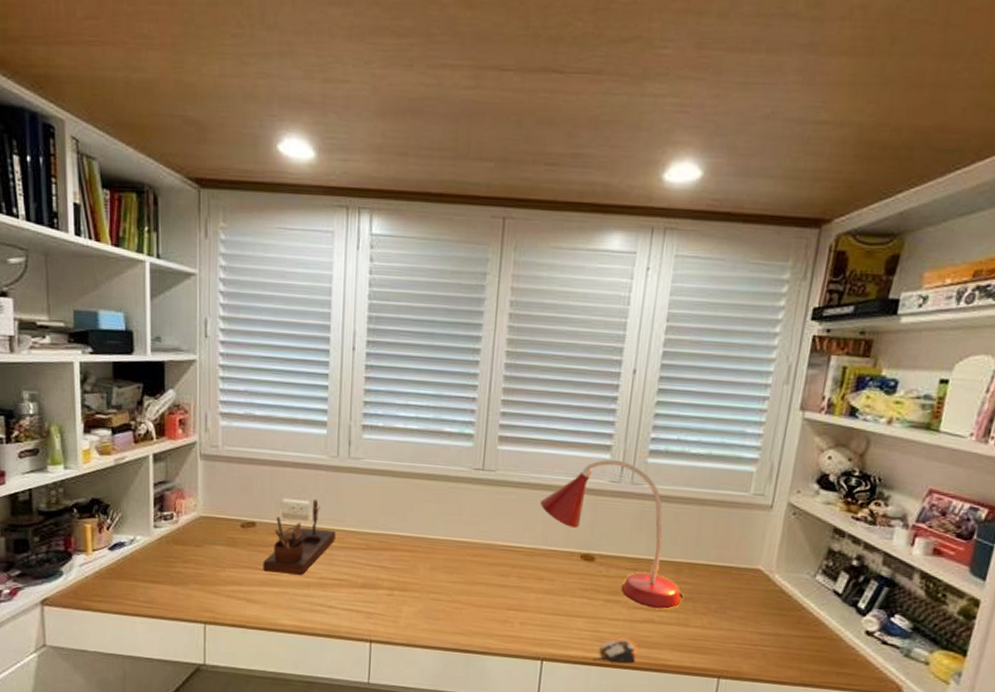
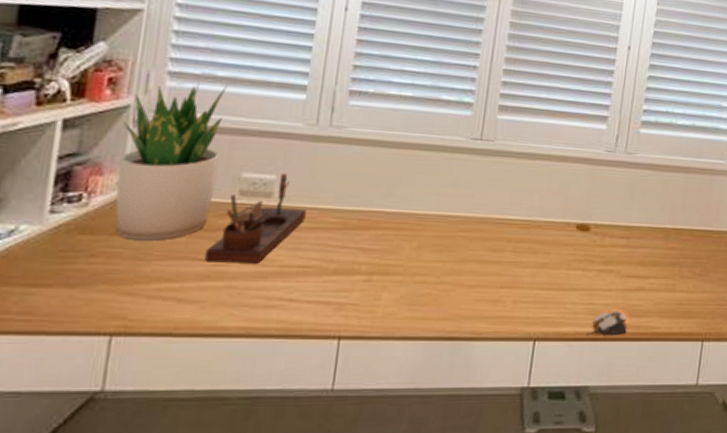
planter: none [193,422,266,553] -> present [115,83,229,241]
desk lamp: present [540,459,684,609] -> none [538,129,672,276]

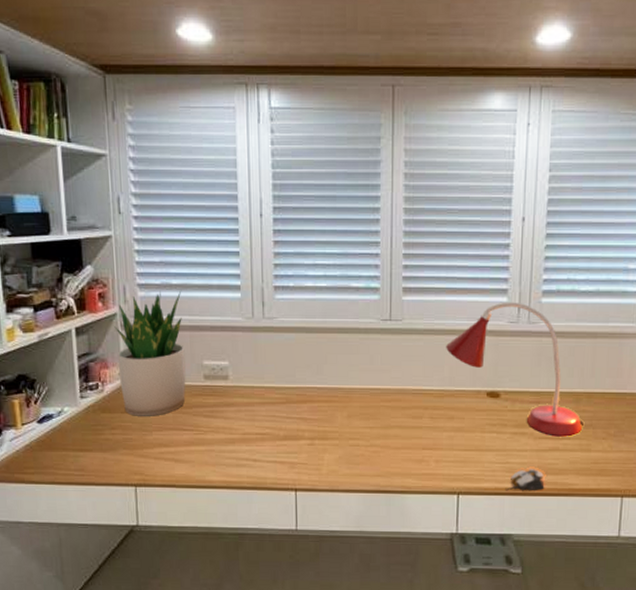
desk organizer: present [205,172,306,264] -> none [188,359,256,432]
desk lamp: none [538,129,672,276] -> present [446,302,585,437]

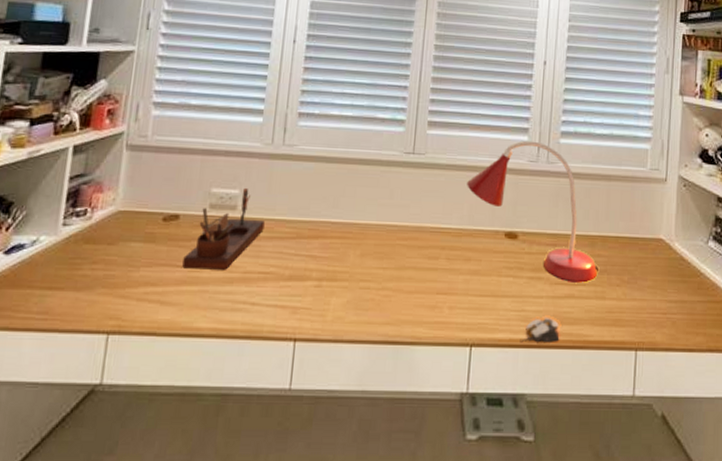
planter: present [114,290,186,416] -> none [112,111,201,250]
desk organizer: none [188,359,256,432] -> present [182,187,265,270]

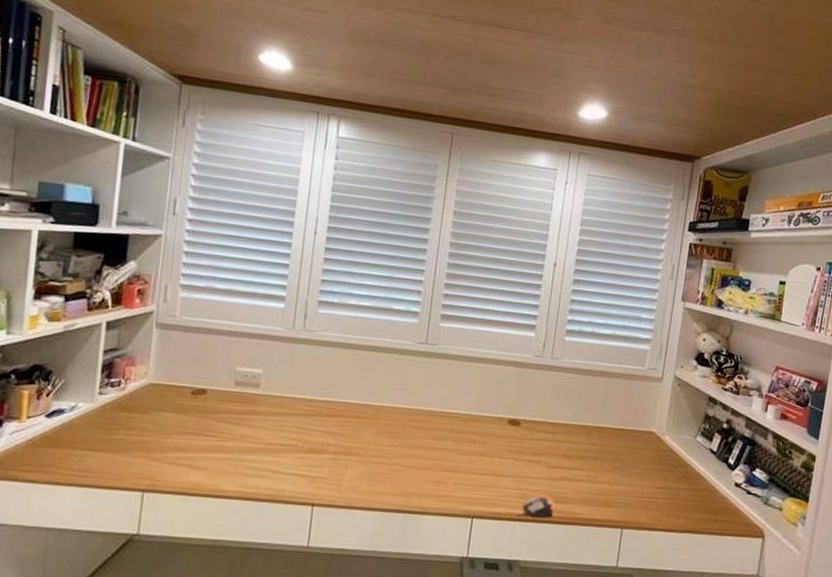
desk organizer: present [182,187,265,270] -> none [210,367,286,441]
desk lamp: present [467,140,599,283] -> none [475,336,594,468]

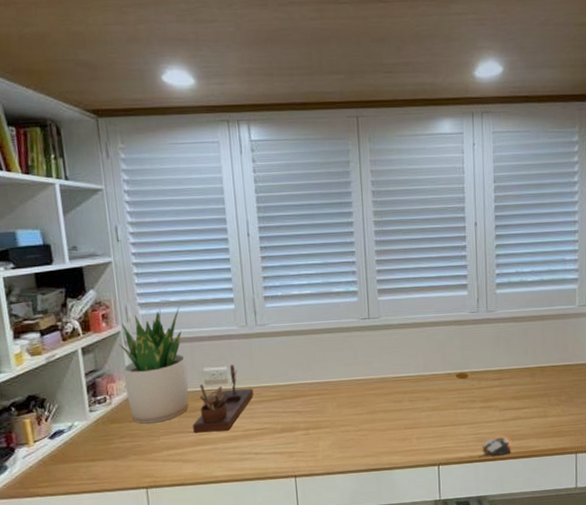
planter: none [144,294,226,419] -> present [118,306,189,424]
desk organizer: none [210,367,286,441] -> present [193,364,254,433]

